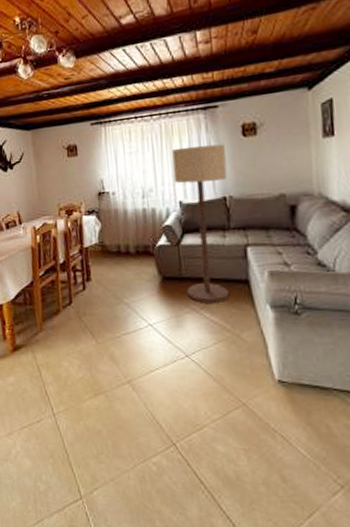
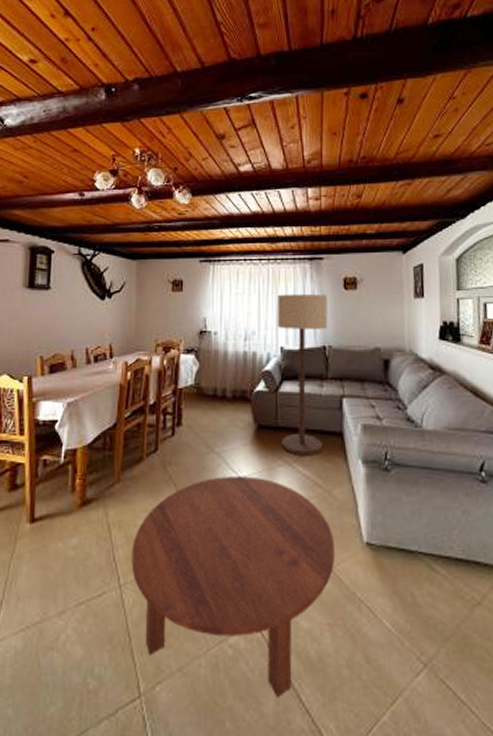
coffee table: none [60,323,247,505] -> present [131,476,335,697]

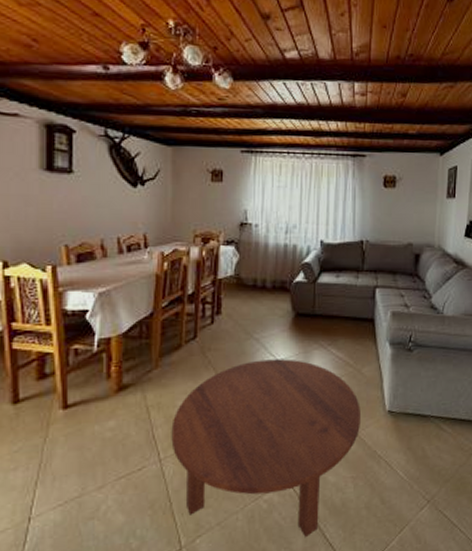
floor lamp: present [276,293,328,456] -> none [318,189,367,340]

